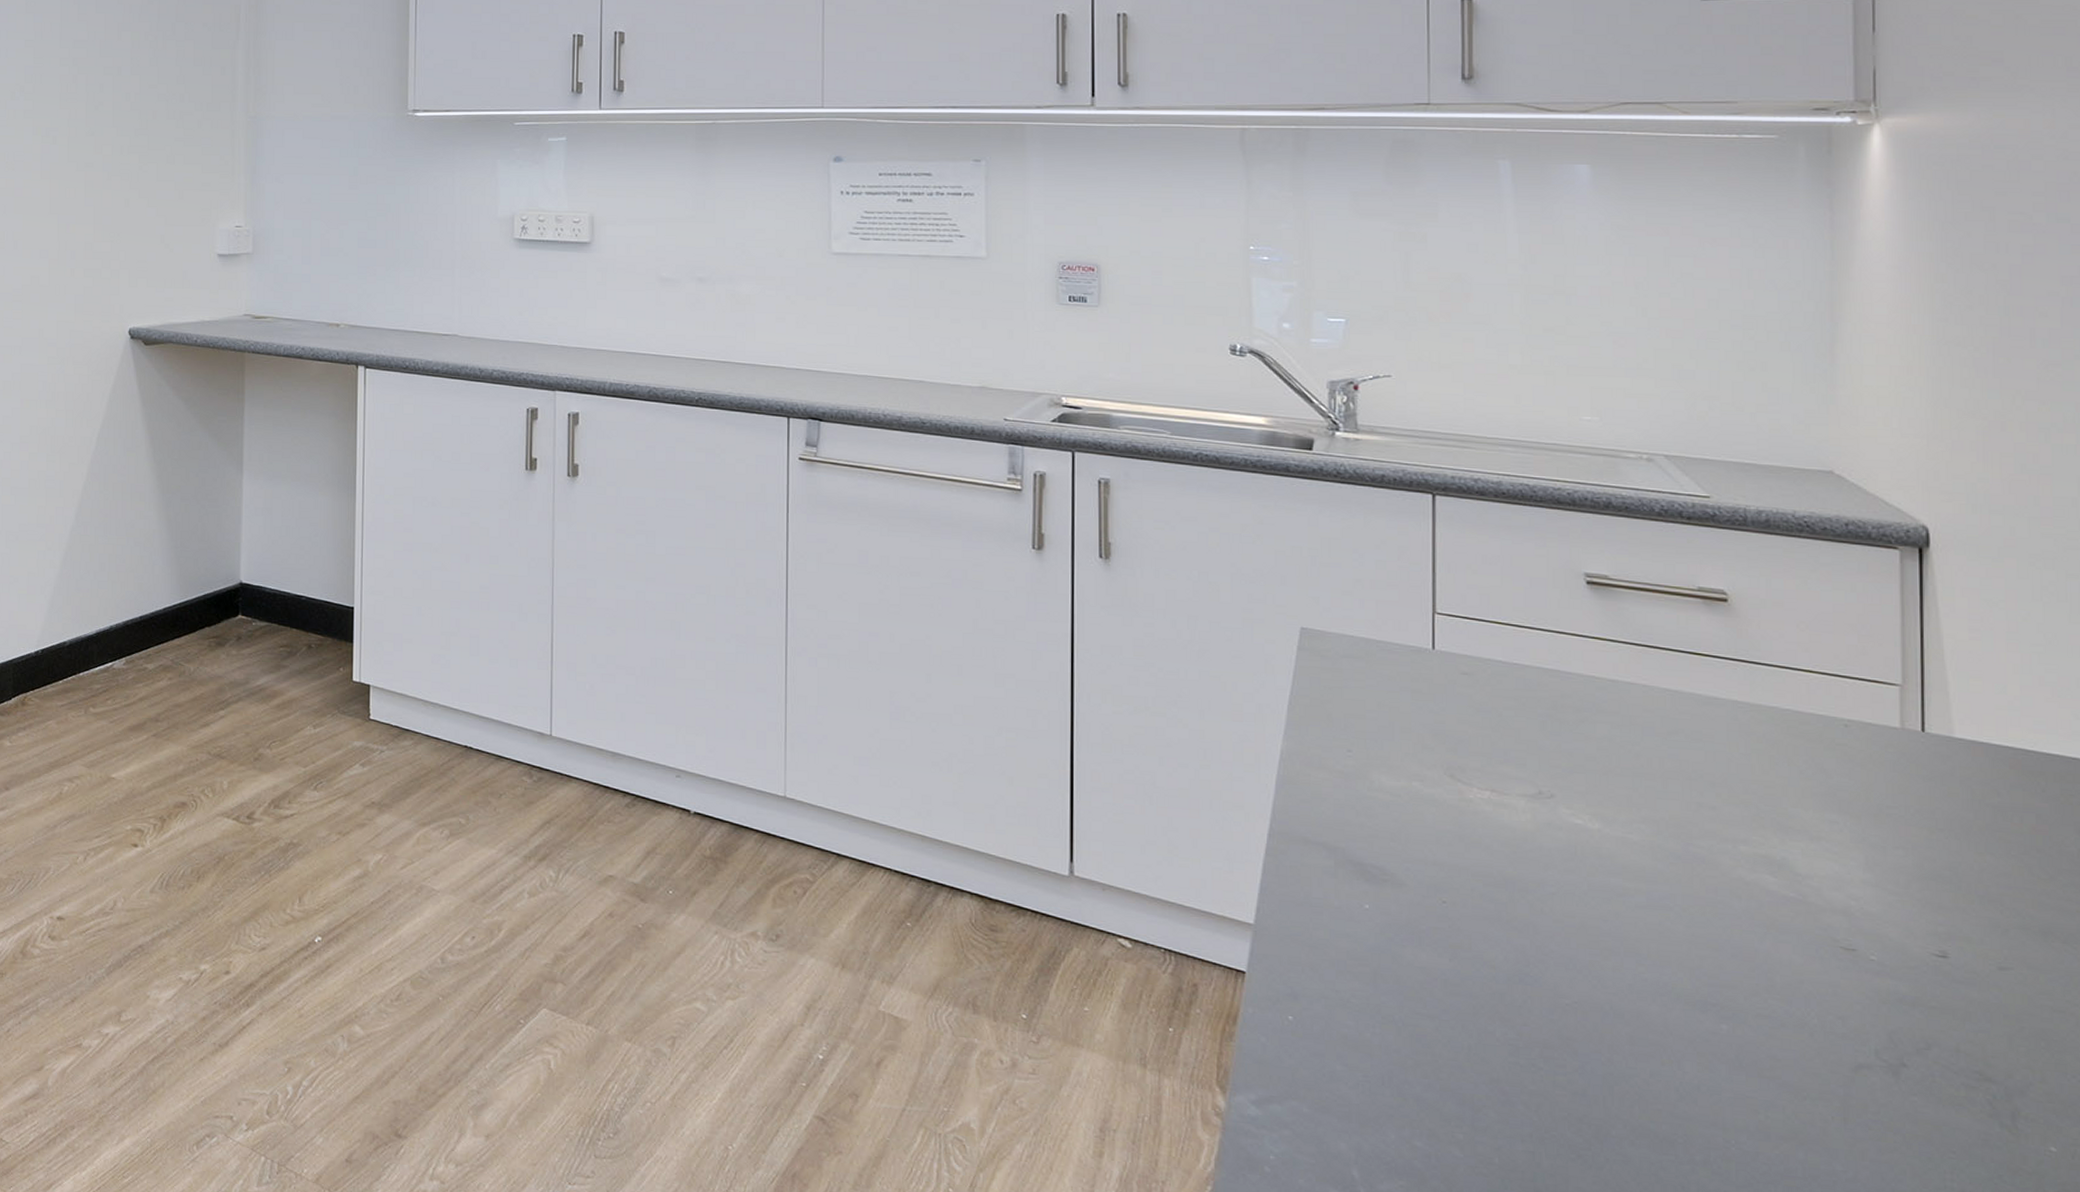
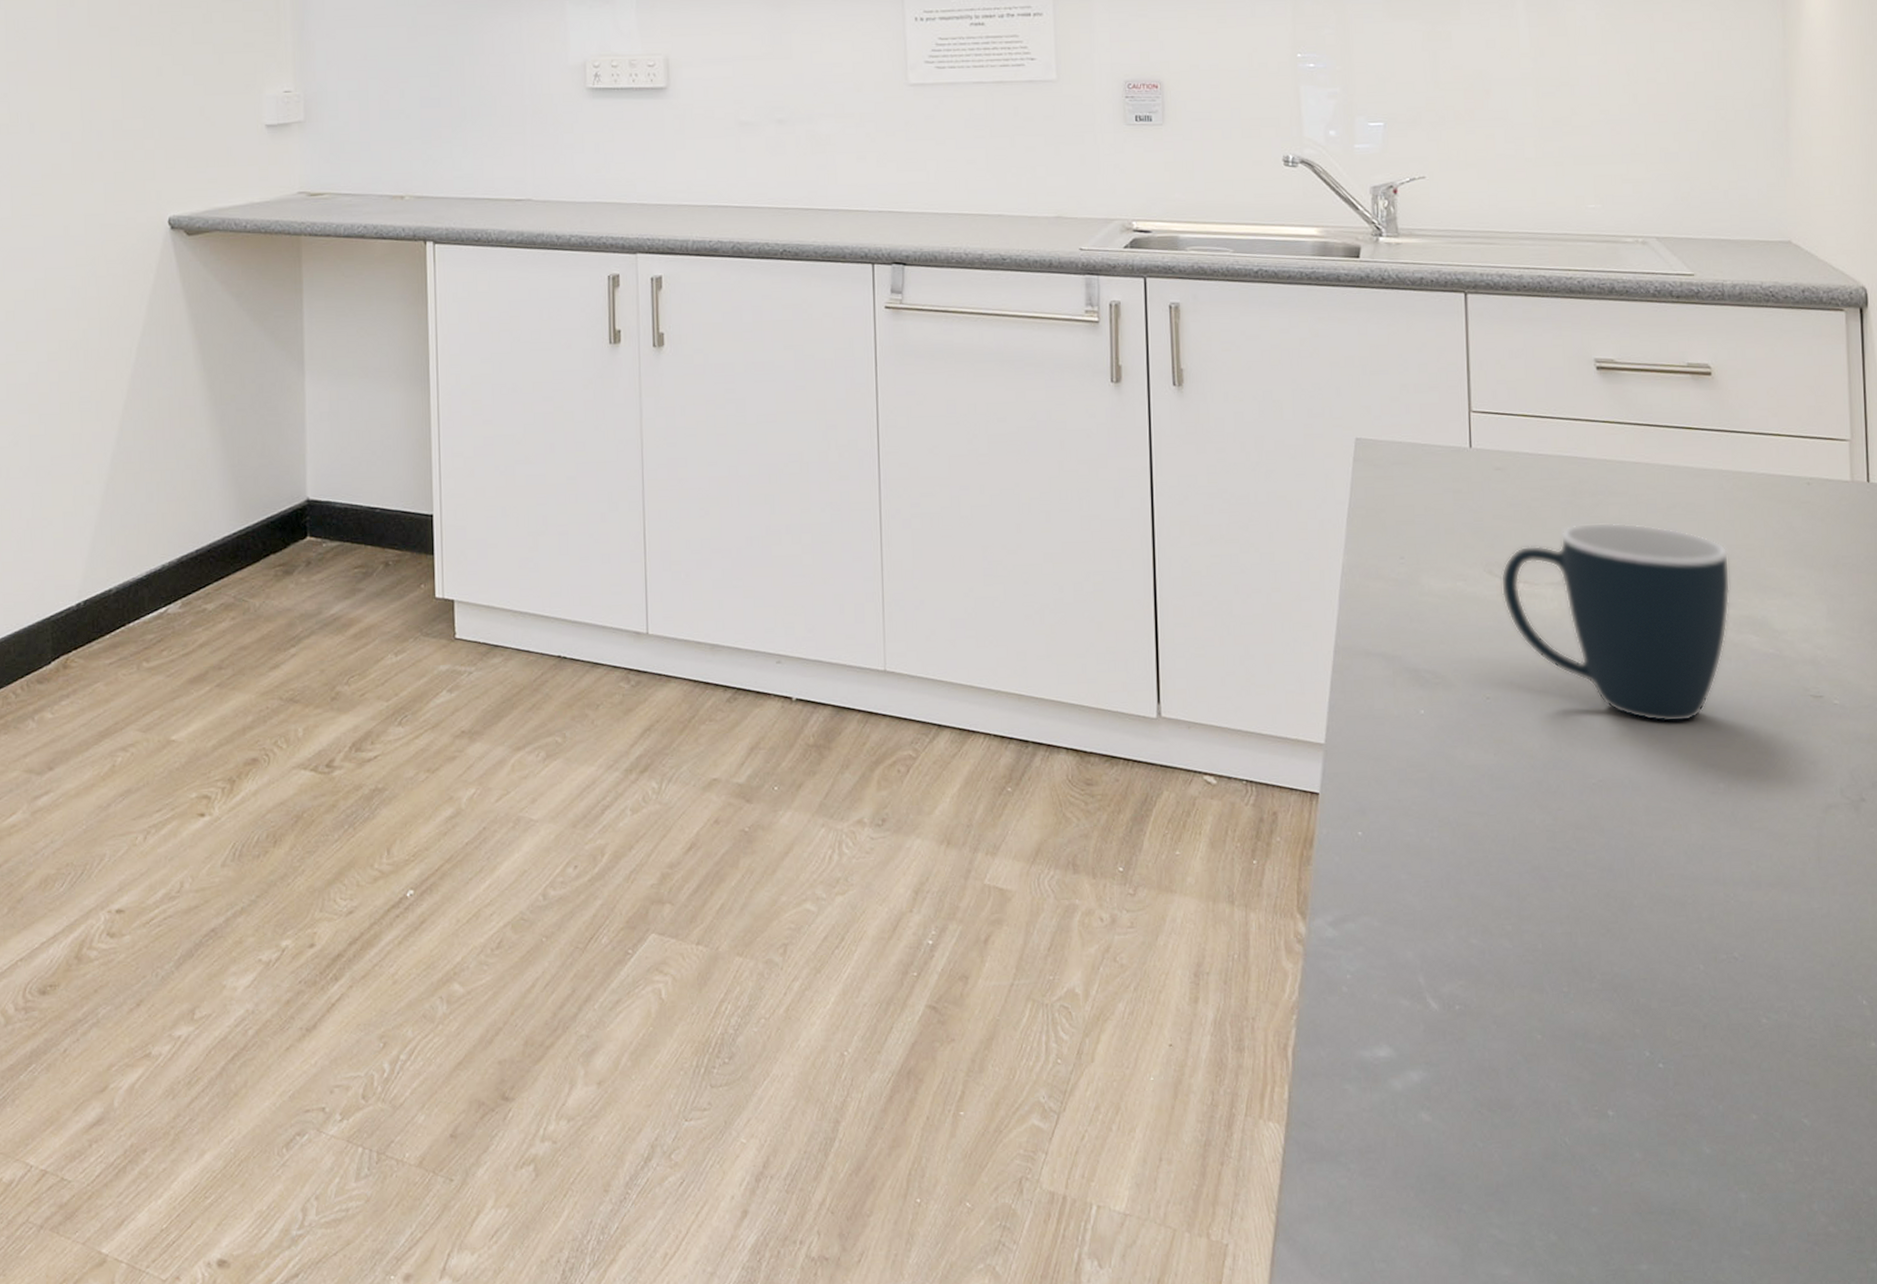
mug: none [1464,738,1743,955] -> present [1500,522,1731,723]

